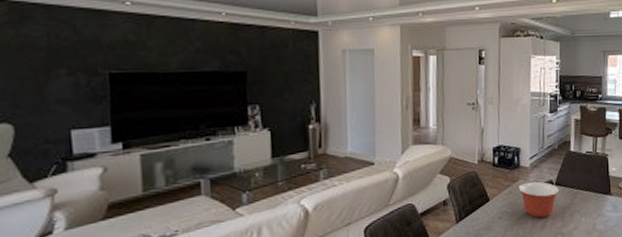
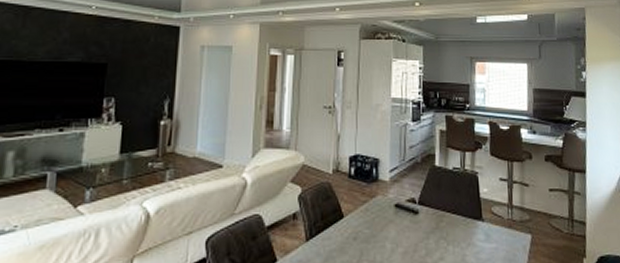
mixing bowl: present [519,181,559,218] -> none [377,198,423,243]

